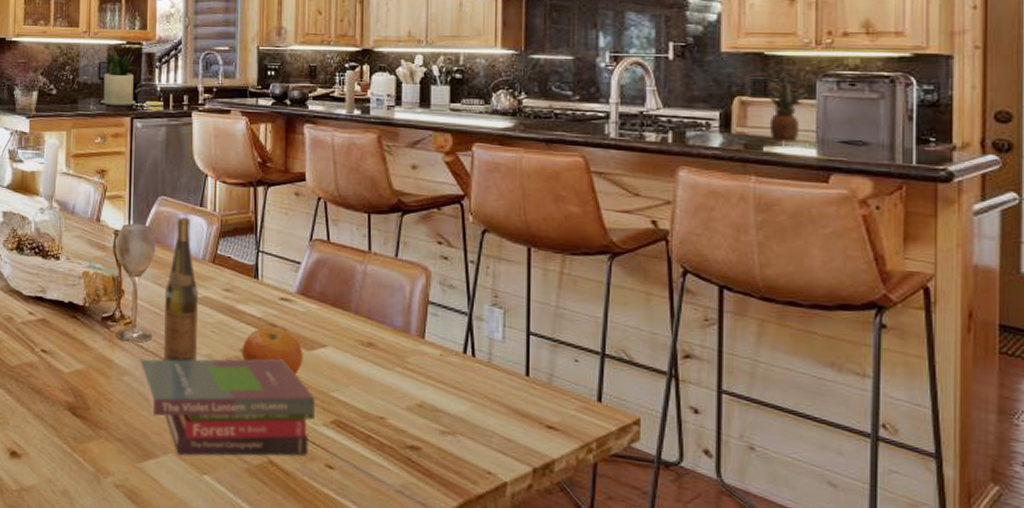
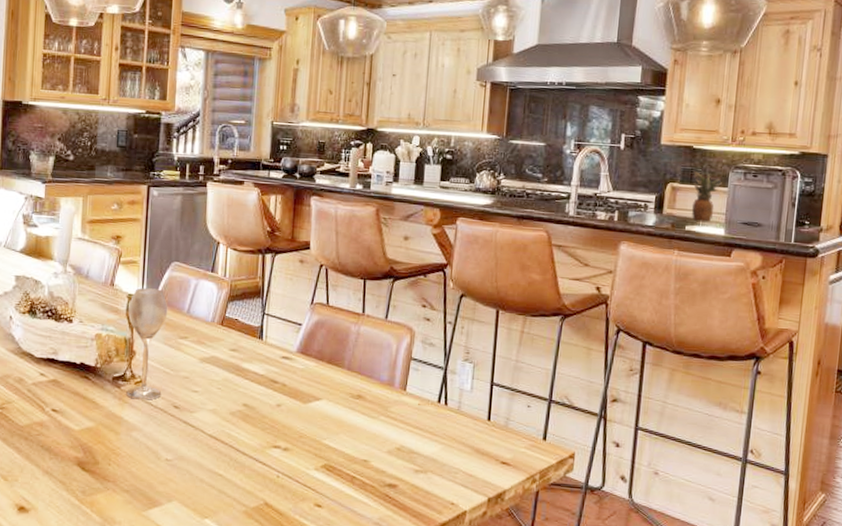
planter: present [100,51,137,107] -> none [118,120,154,175]
books: present [139,358,316,456] -> none [147,412,309,502]
wine bottle: present [164,216,199,362] -> none [171,281,207,417]
fruit: present [242,327,303,374] -> none [244,383,300,425]

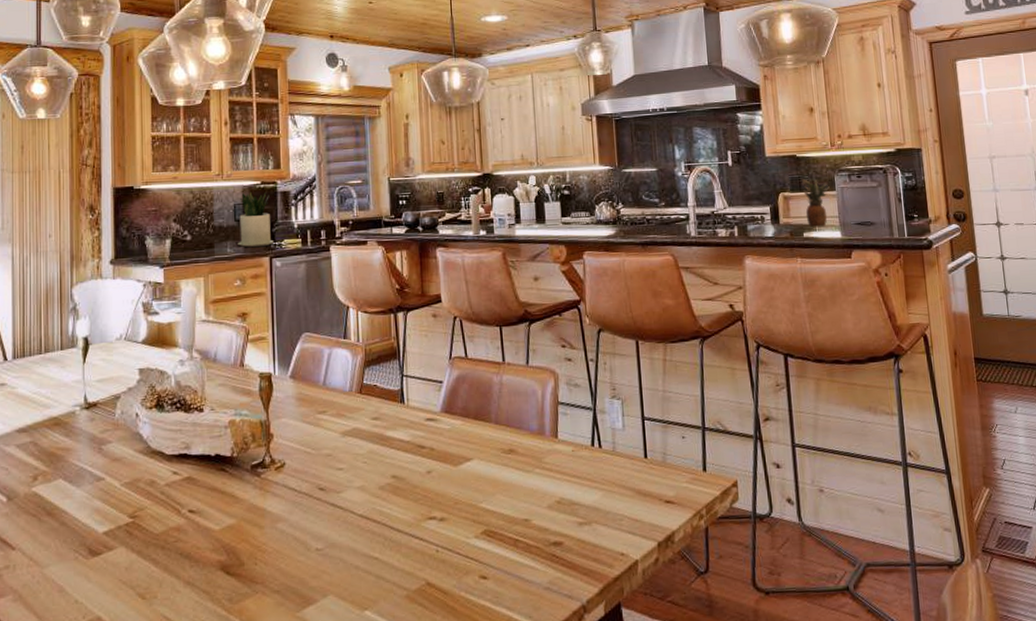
planter: none [118,120,154,175] -> present [238,191,275,248]
wineglass: present [126,288,168,400] -> none [261,363,305,487]

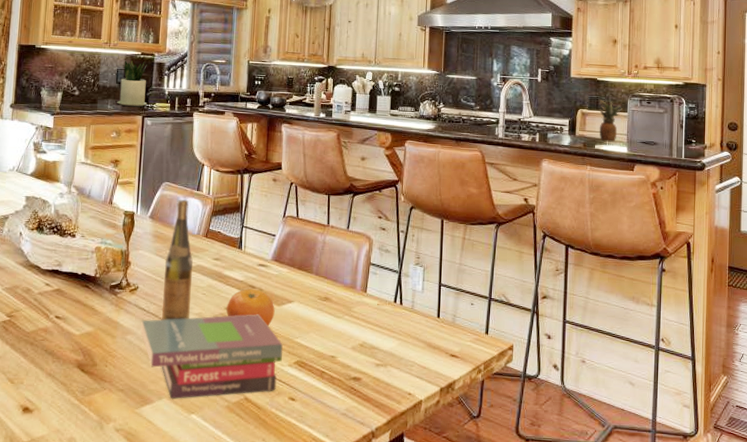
books: none [293,479,467,594] -> present [140,314,284,399]
wine bottle: none [314,351,351,500] -> present [162,199,193,321]
fruit: none [393,449,452,492] -> present [226,288,275,326]

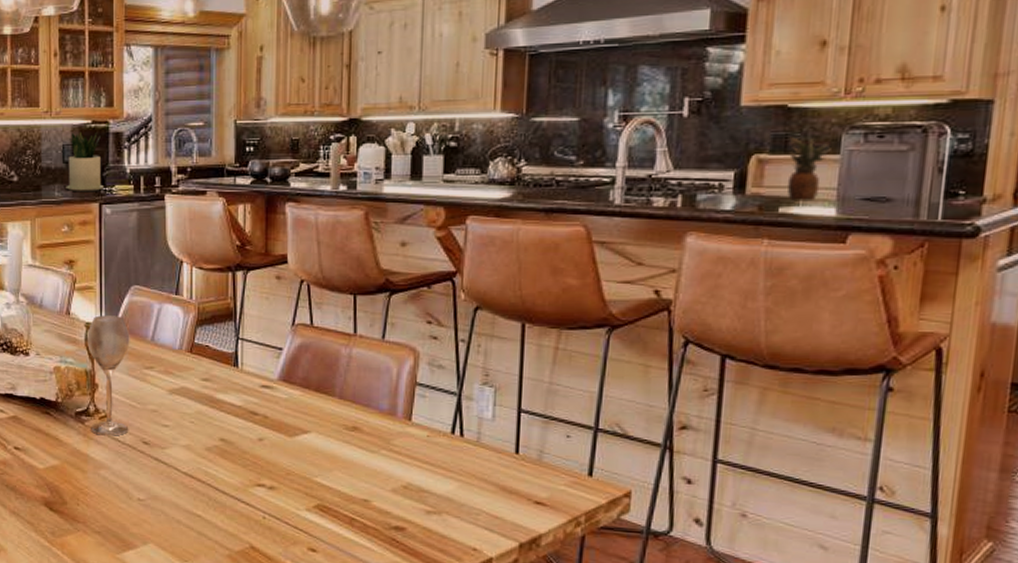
wineglass: none [122,205,160,306] -> present [87,315,130,436]
books: present [140,314,284,399] -> none [116,447,299,544]
wine bottle: present [162,199,193,321] -> none [140,306,176,454]
fruit: present [226,288,275,326] -> none [222,415,285,461]

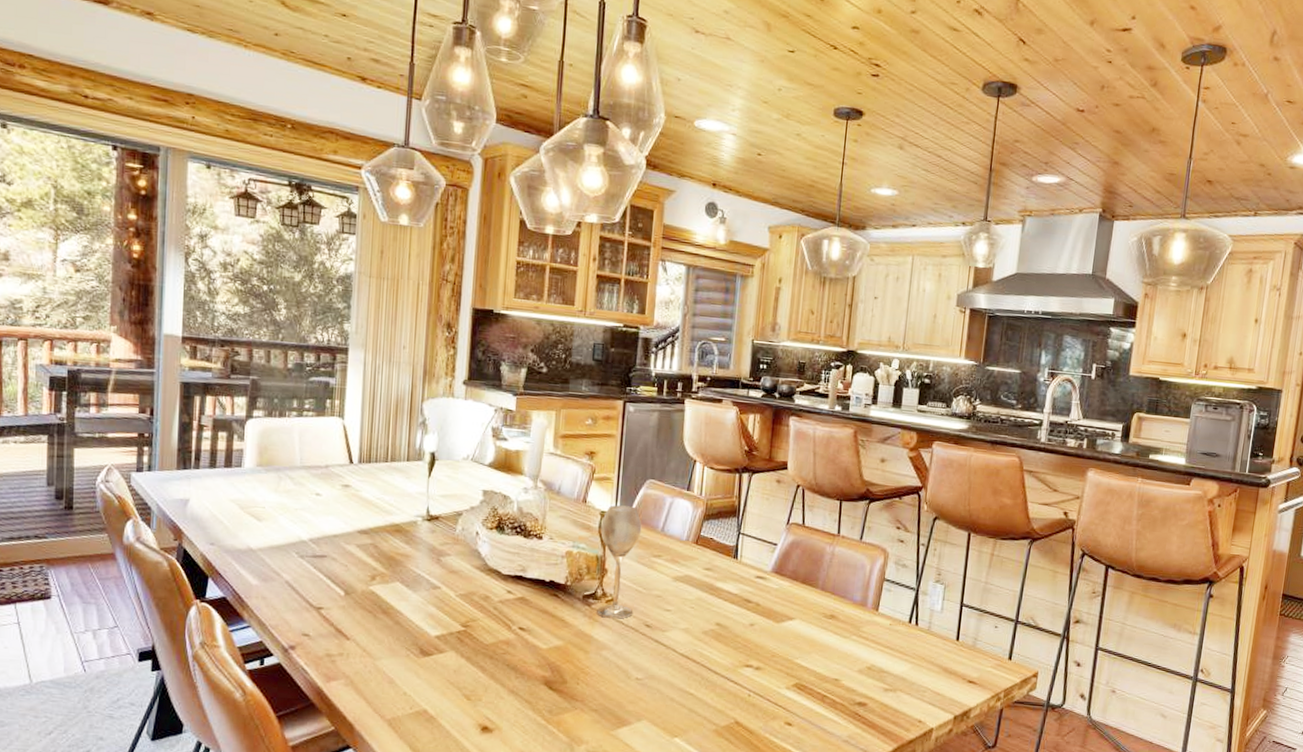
planter: present [66,131,105,192] -> none [593,333,631,390]
fruit: present [786,137,831,202] -> none [1155,402,1185,452]

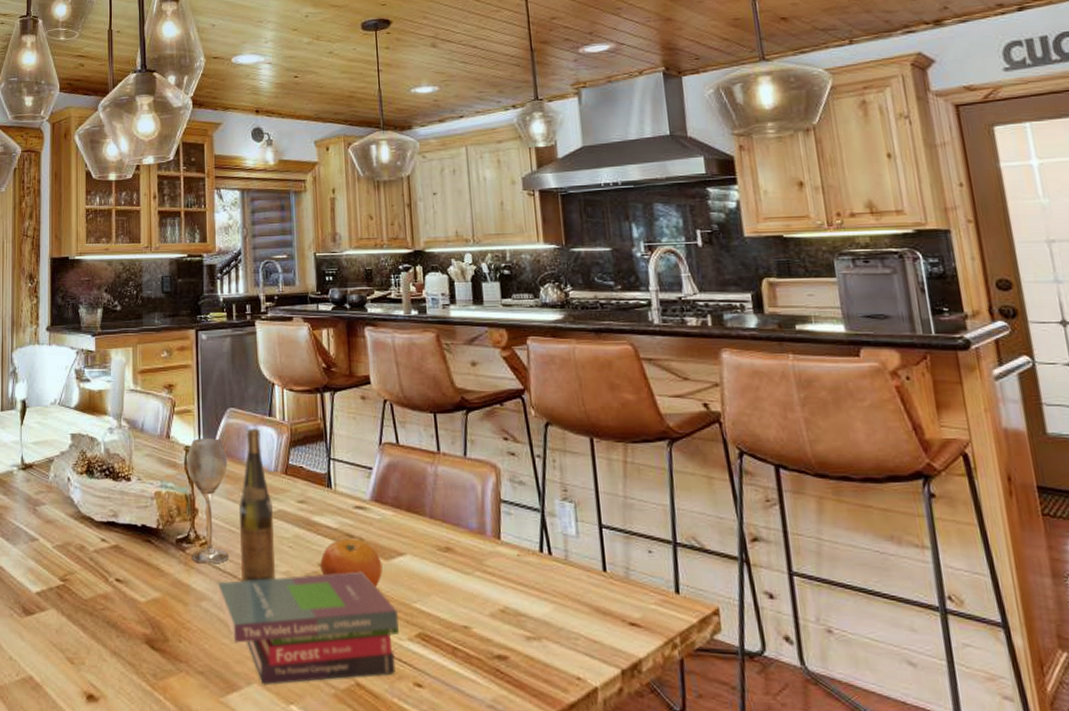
books: none [618,631,781,721] -> present [217,571,400,684]
wine bottle: none [643,499,680,636] -> present [238,428,276,582]
fruit: none [717,603,773,645] -> present [320,538,383,587]

